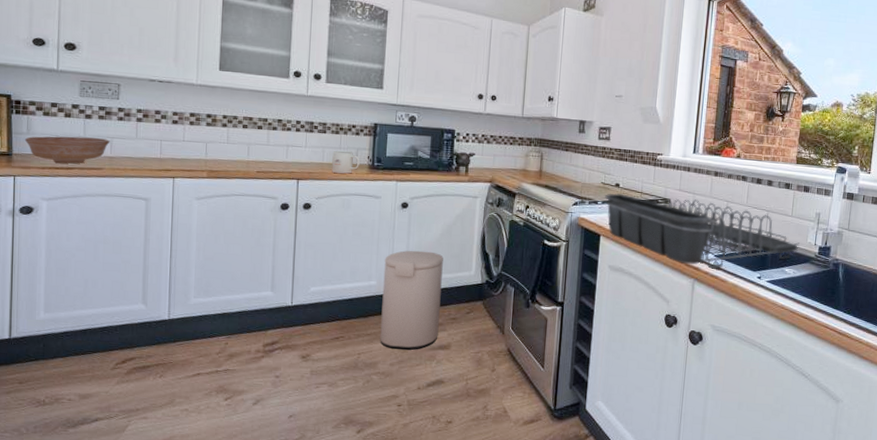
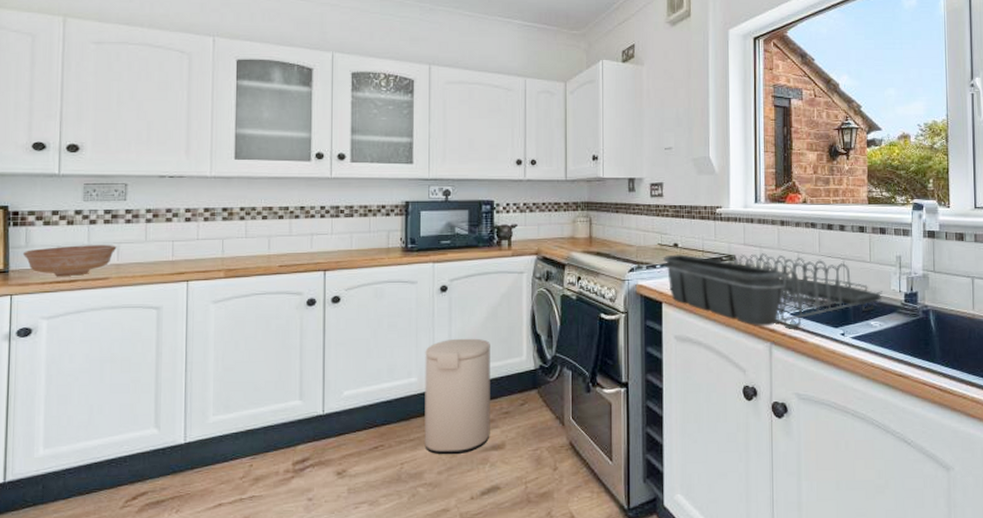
mug: present [332,150,360,174] -> none [361,234,392,261]

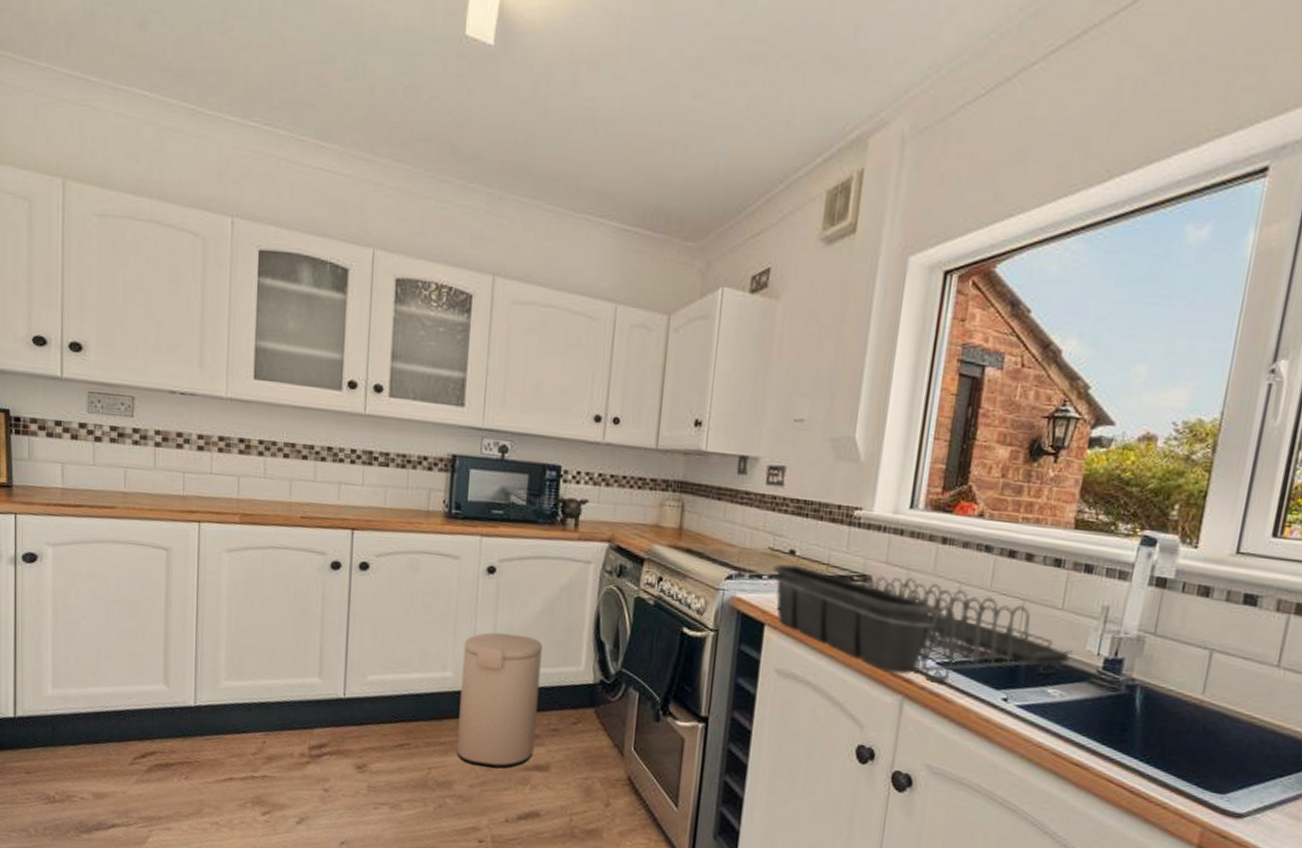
bowl: present [22,245,117,276] -> none [25,463,124,500]

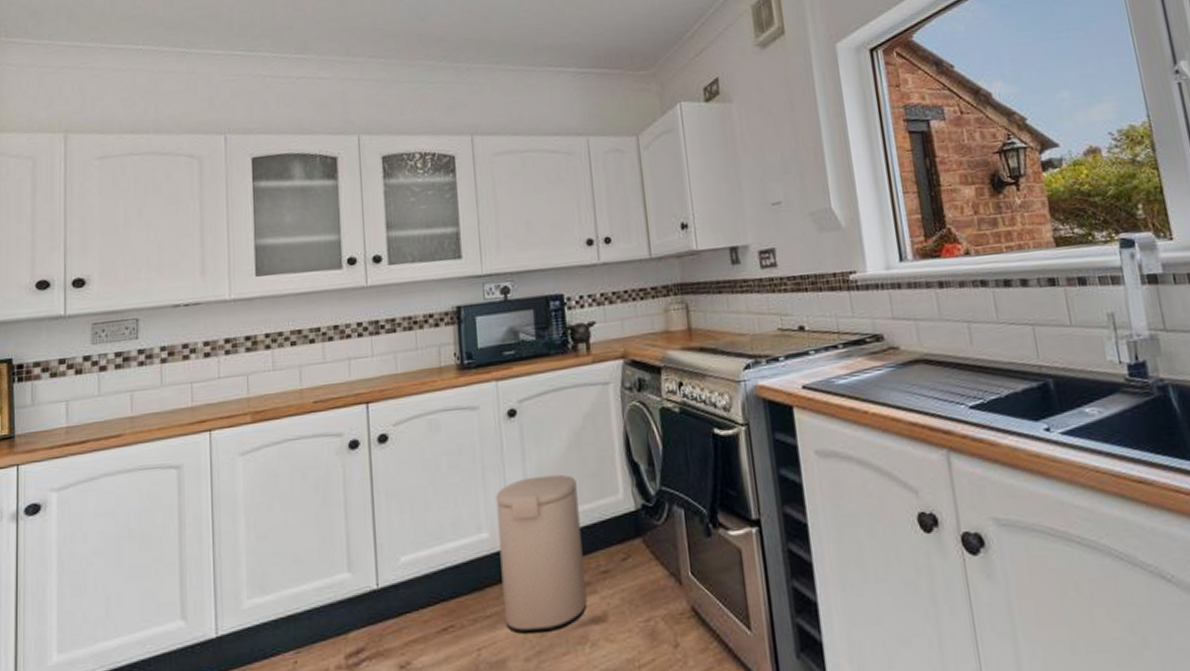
dish rack: present [773,563,1073,683] -> none [787,327,1097,429]

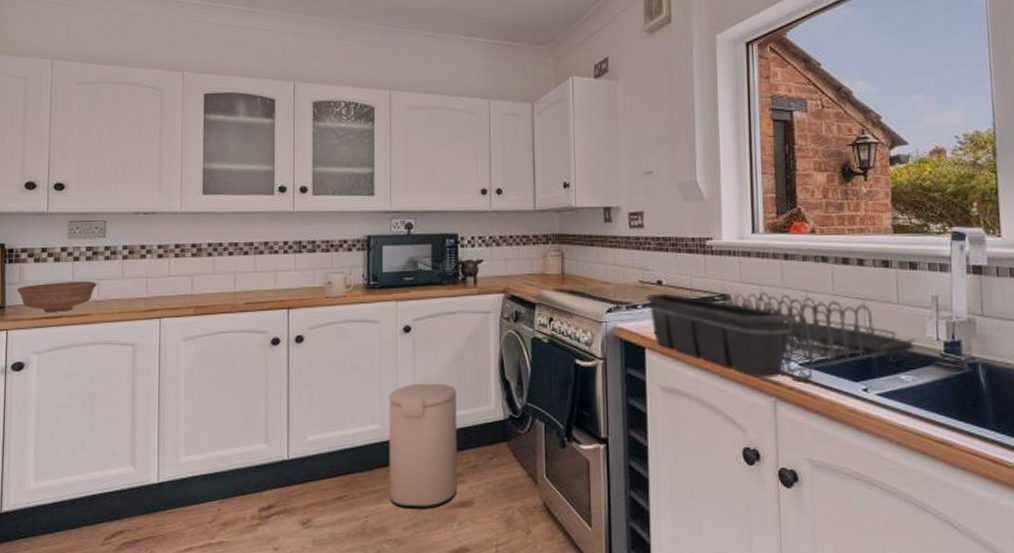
bowl: none [28,393,130,438] -> present [16,281,97,312]
mug: none [408,350,445,386] -> present [324,271,354,298]
dish rack: none [787,327,1097,429] -> present [645,292,915,382]

